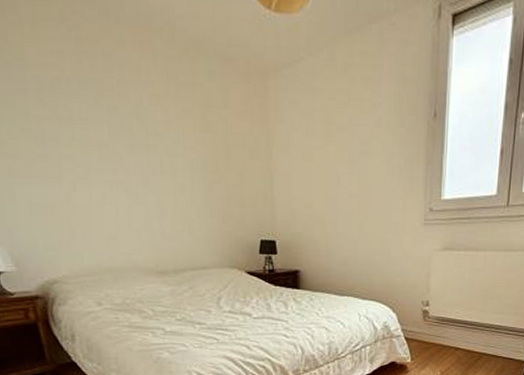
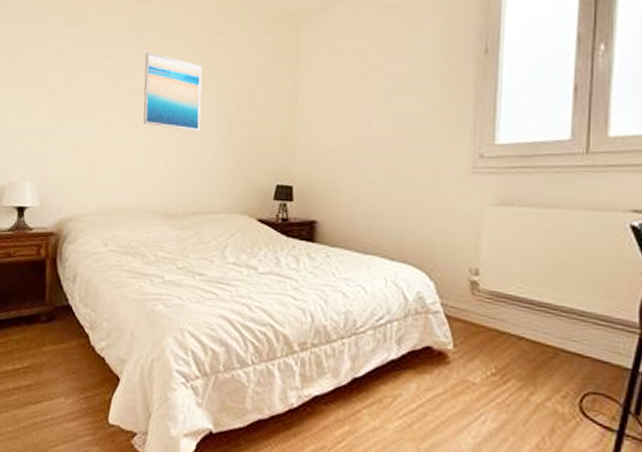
wall art: none [104,103,178,190] -> present [143,52,202,131]

